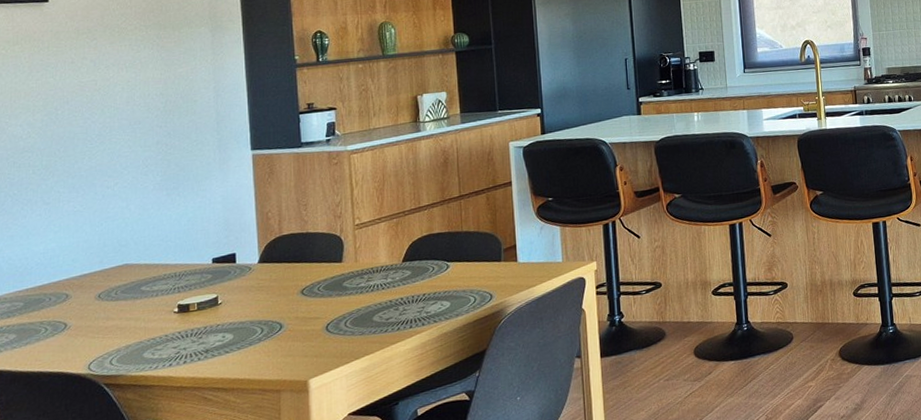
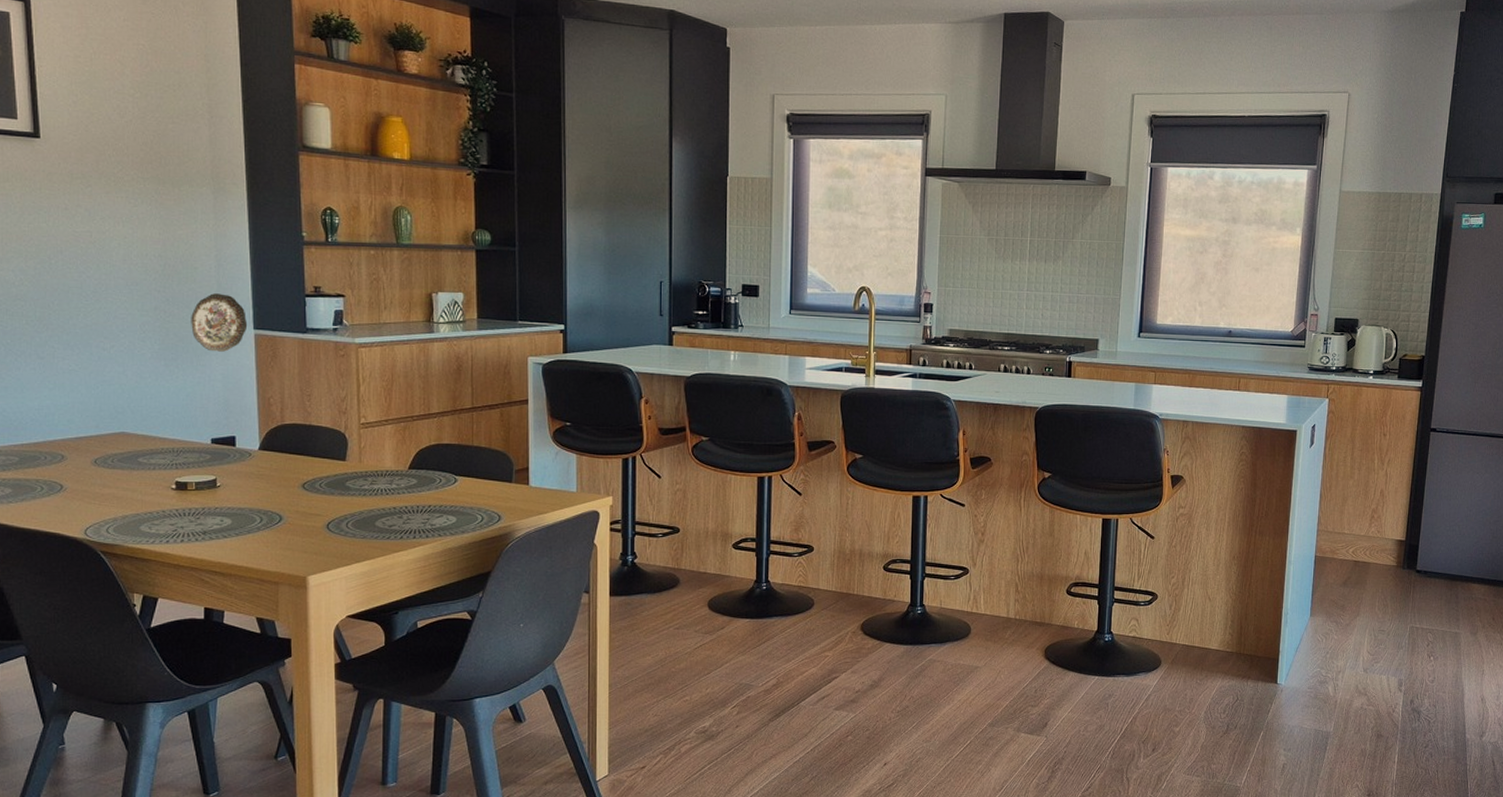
decorative plate: none [191,121,246,176] -> present [191,293,248,352]

